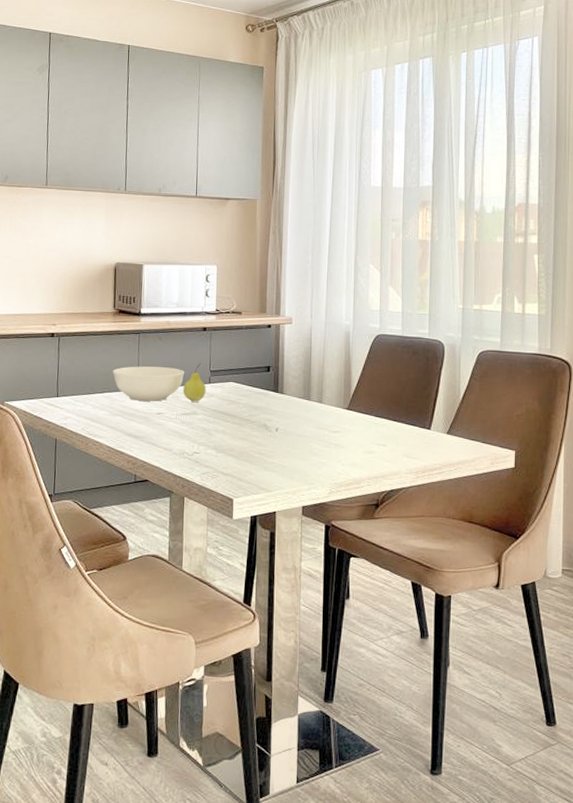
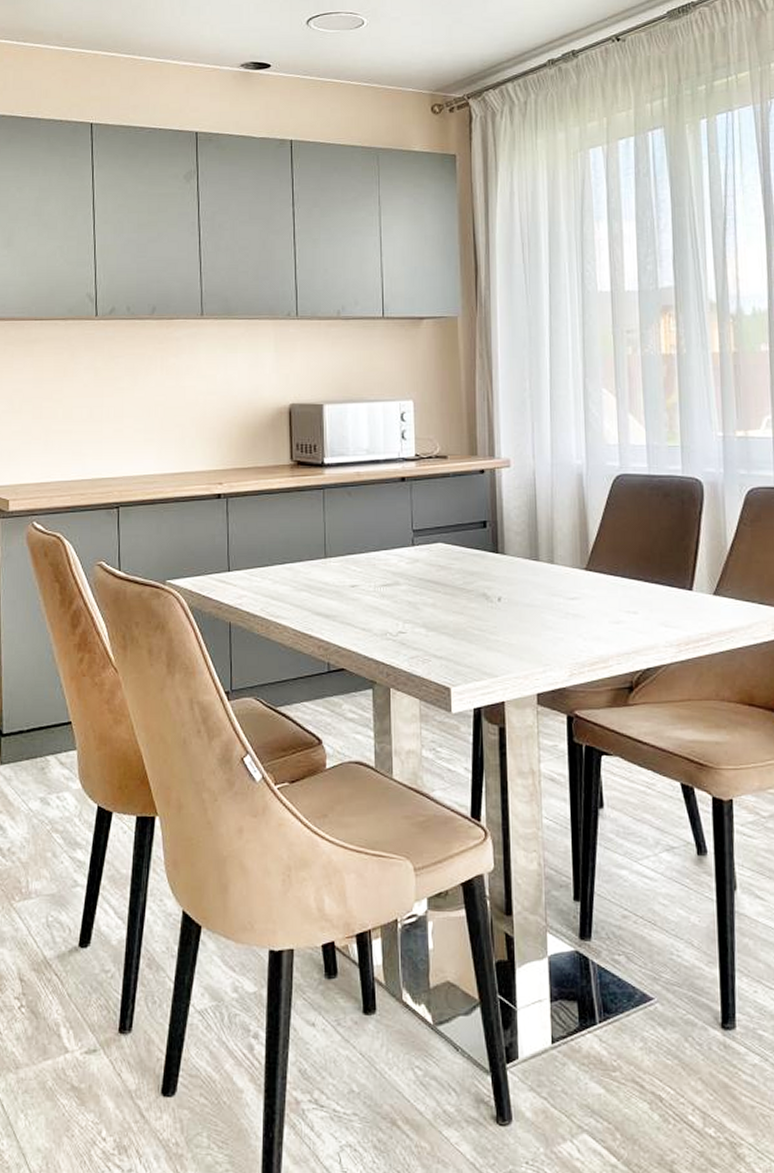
bowl: present [112,366,185,401] -> none [294,529,382,571]
fruit: present [183,363,206,402] -> none [381,521,409,570]

